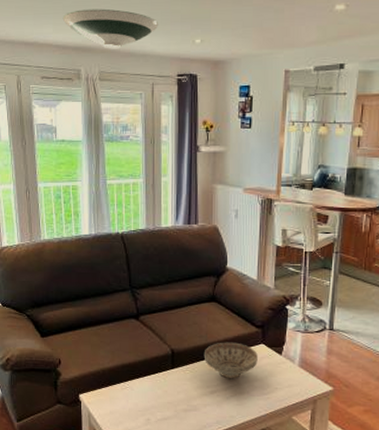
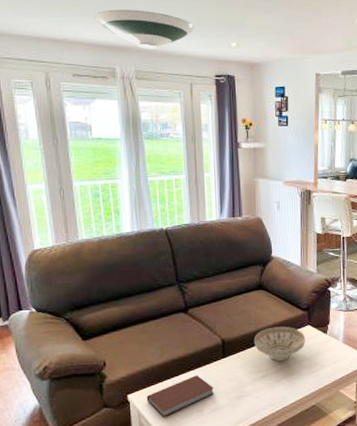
book: none [97,383,161,421] -> present [146,375,214,418]

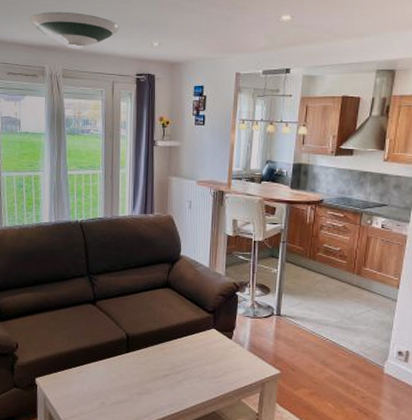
book: present [146,375,214,418] -> none [52,366,116,404]
decorative bowl: present [254,326,305,362] -> none [157,327,209,363]

